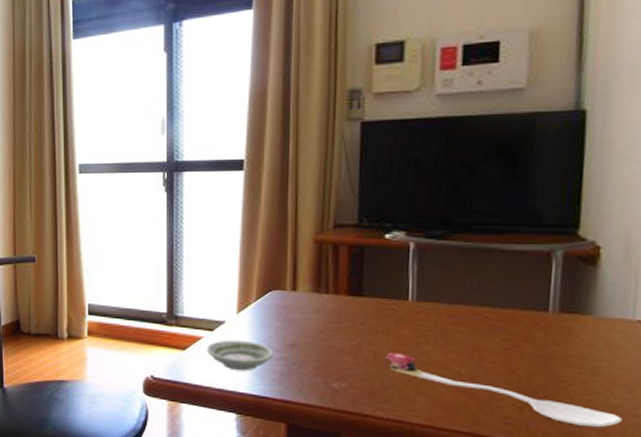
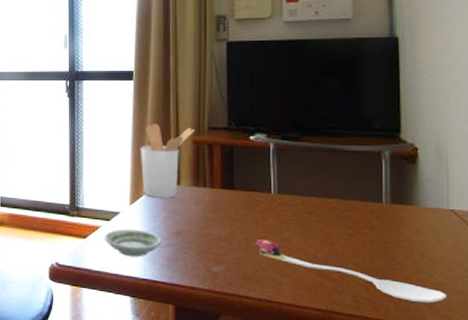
utensil holder: none [250,221,317,306] -> present [140,124,195,198]

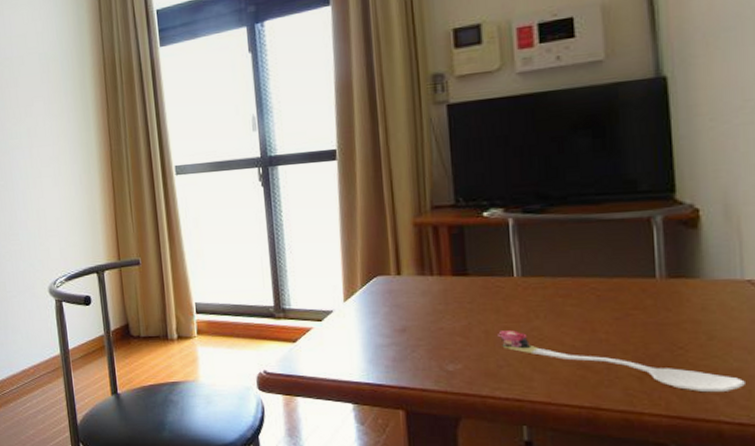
saucer: present [105,229,162,257] -> none [317,328,386,360]
utensil holder: present [140,124,195,198] -> none [350,208,415,292]

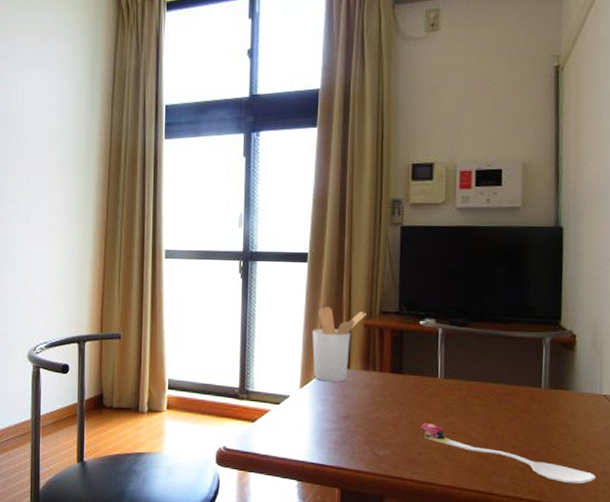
utensil holder: none [350,208,415,292] -> present [312,307,366,382]

